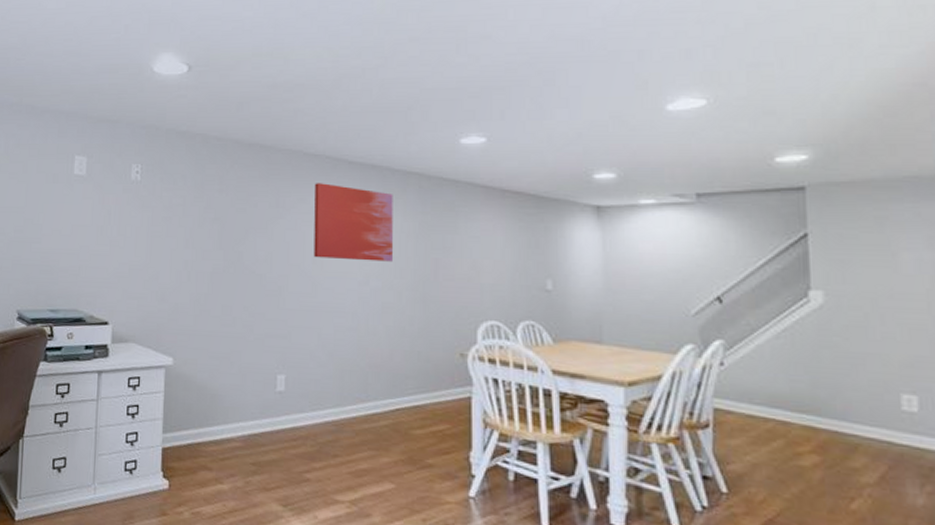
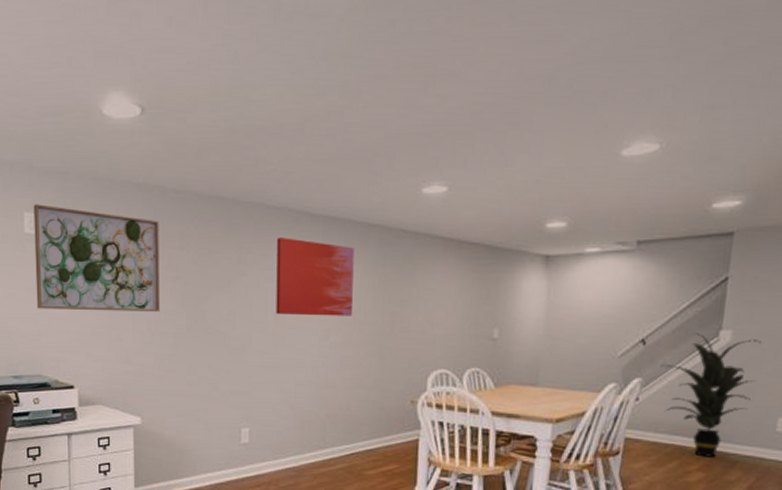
wall art: none [79,149,200,252] -> present [33,204,161,313]
indoor plant: none [743,292,863,439] -> present [660,333,761,458]

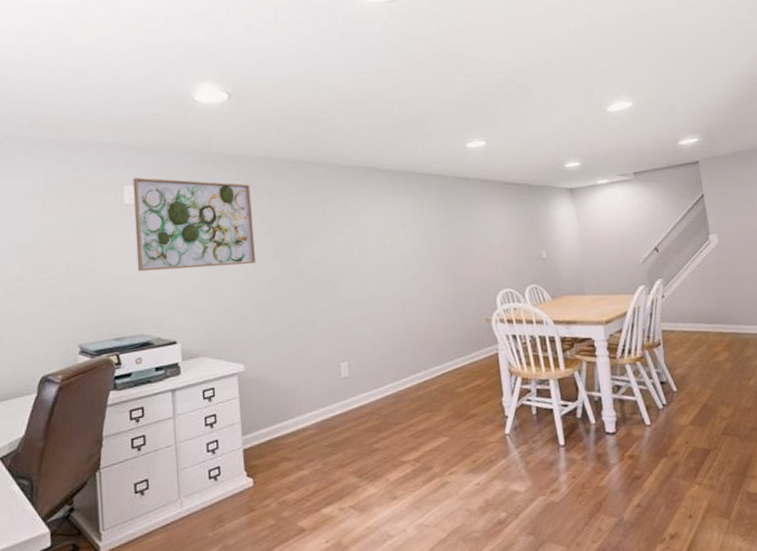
wall art: present [276,238,354,316] -> none [354,190,426,256]
indoor plant: present [660,333,761,458] -> none [673,238,744,339]

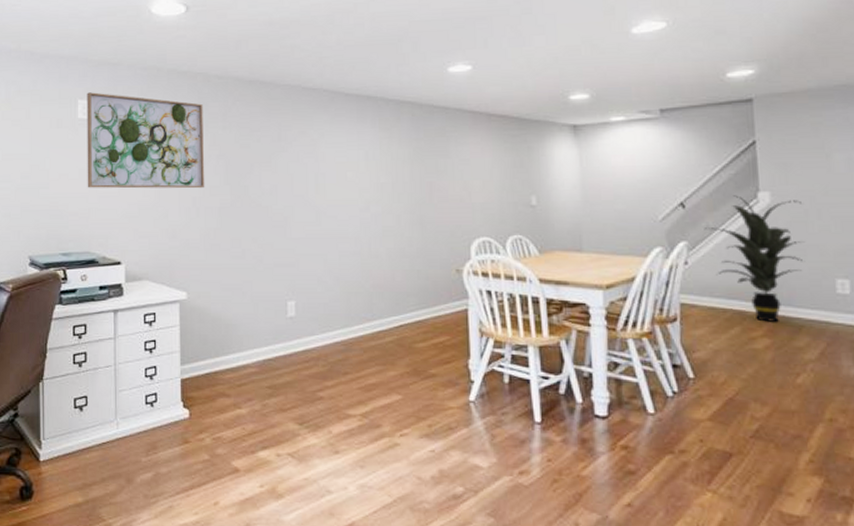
indoor plant: none [673,238,744,339] -> present [704,195,804,323]

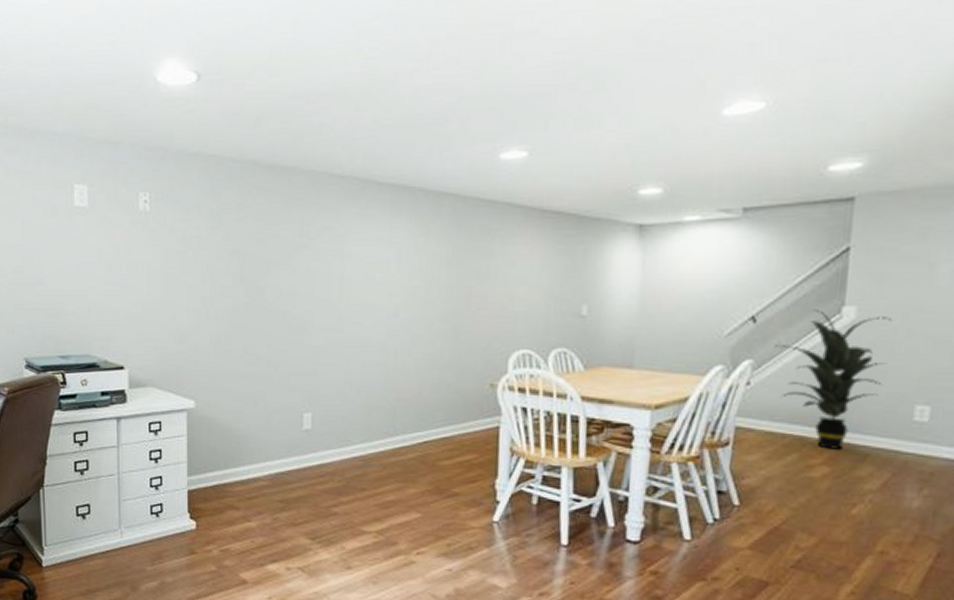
wall art: present [87,92,205,189] -> none [84,176,217,288]

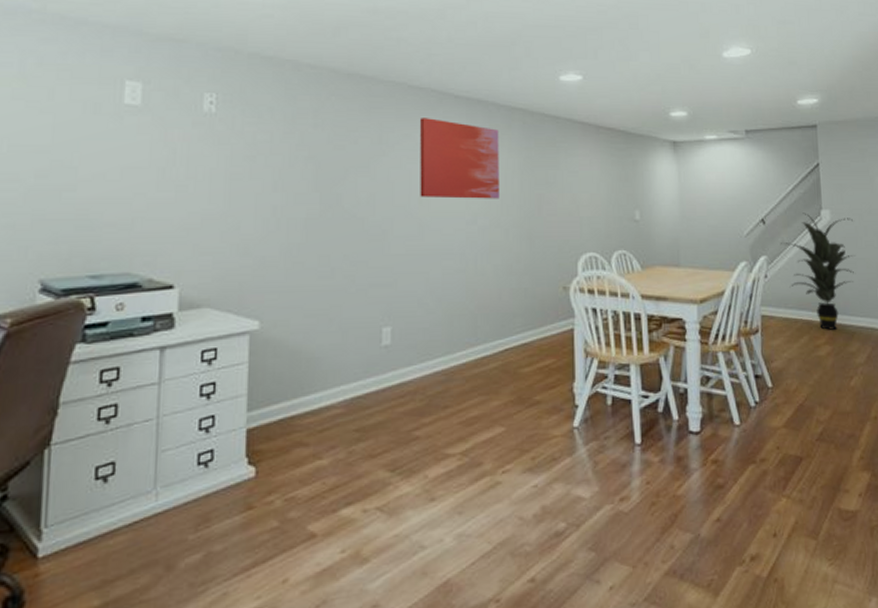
wall art: none [340,208,426,292] -> present [420,118,501,199]

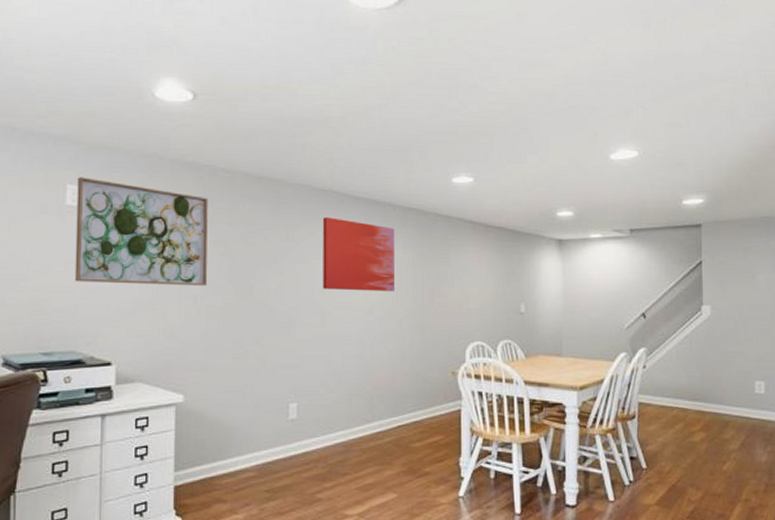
wall art: none [132,72,291,196] -> present [74,177,208,287]
indoor plant: present [780,213,855,331] -> none [659,308,734,419]

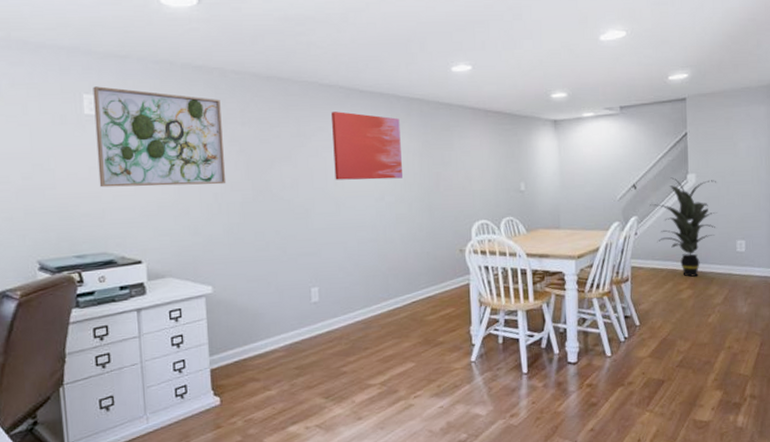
indoor plant: none [659,308,734,419] -> present [649,177,717,278]

